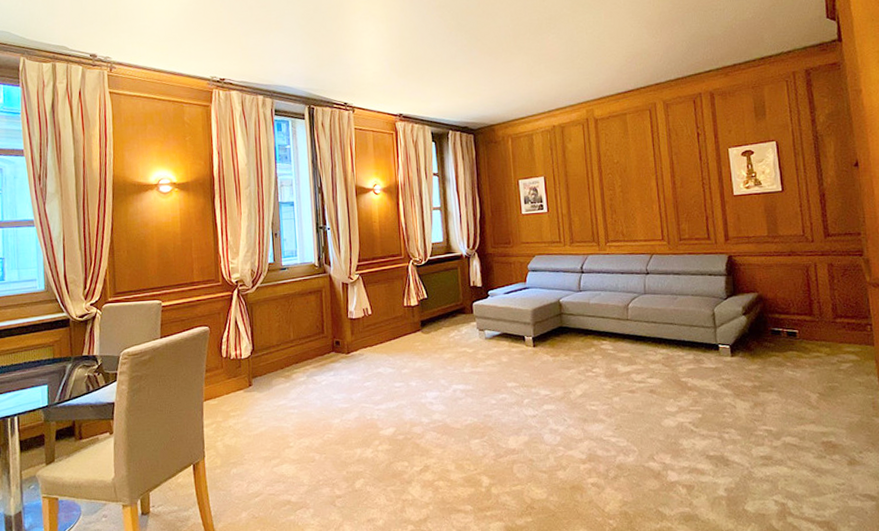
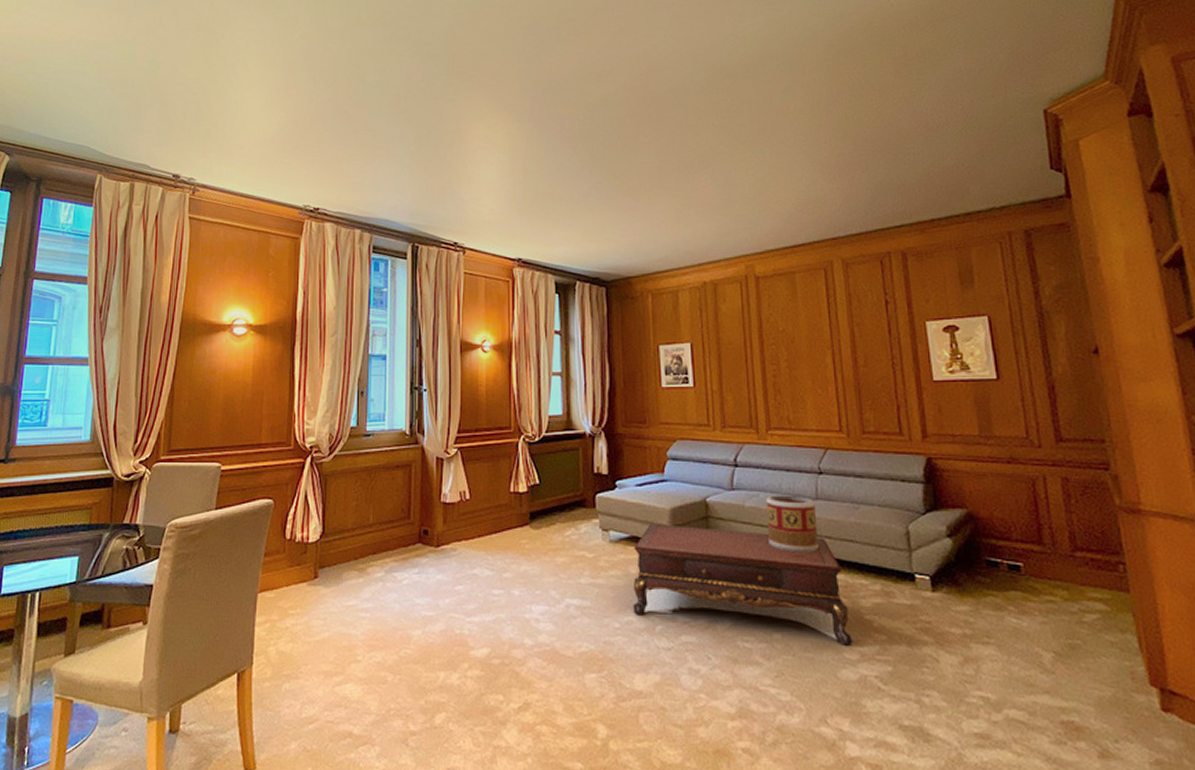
coffee table: none [505,322,673,403] -> present [633,524,853,647]
decorative container: none [605,292,647,335] -> present [765,495,819,552]

